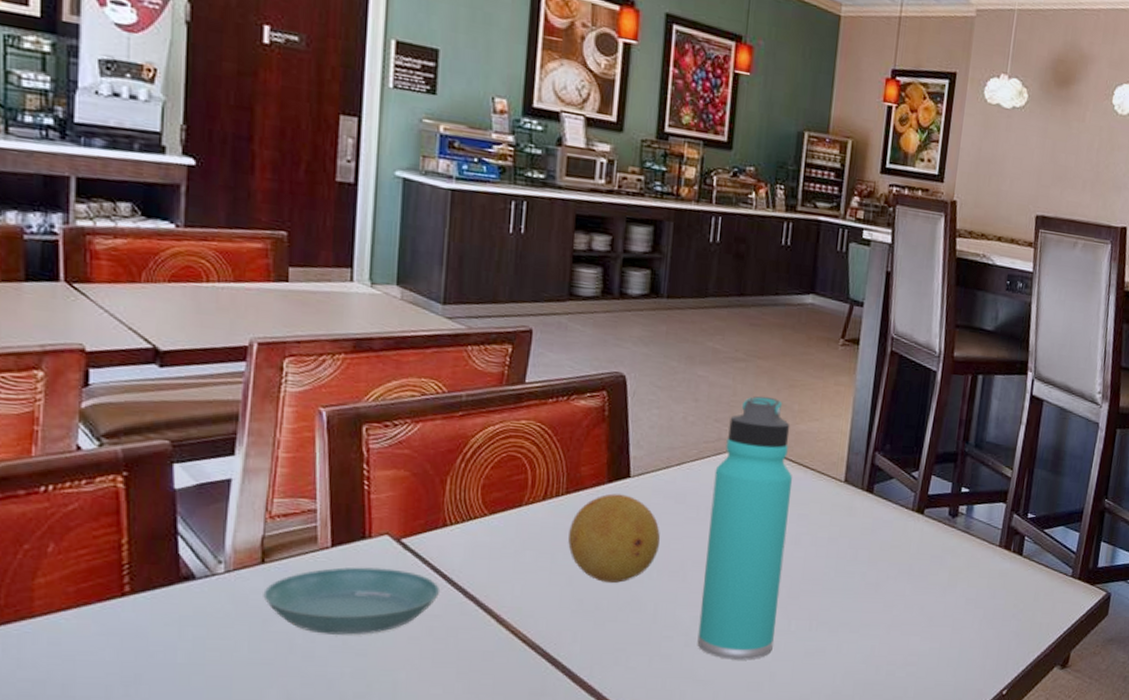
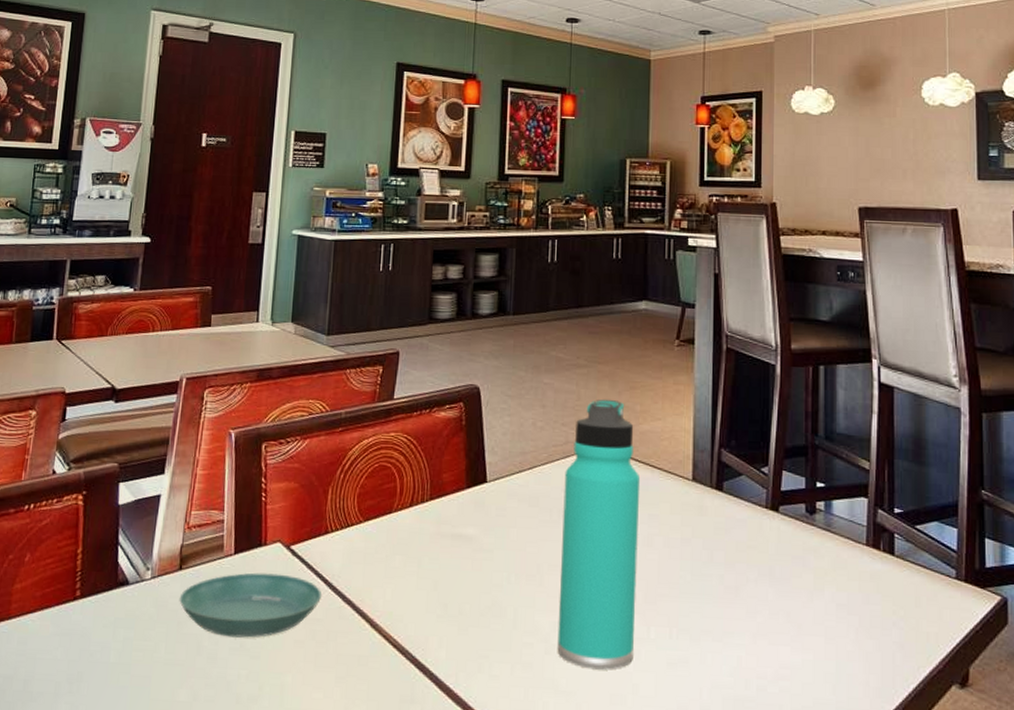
fruit: present [568,493,660,583] -> none [433,498,516,587]

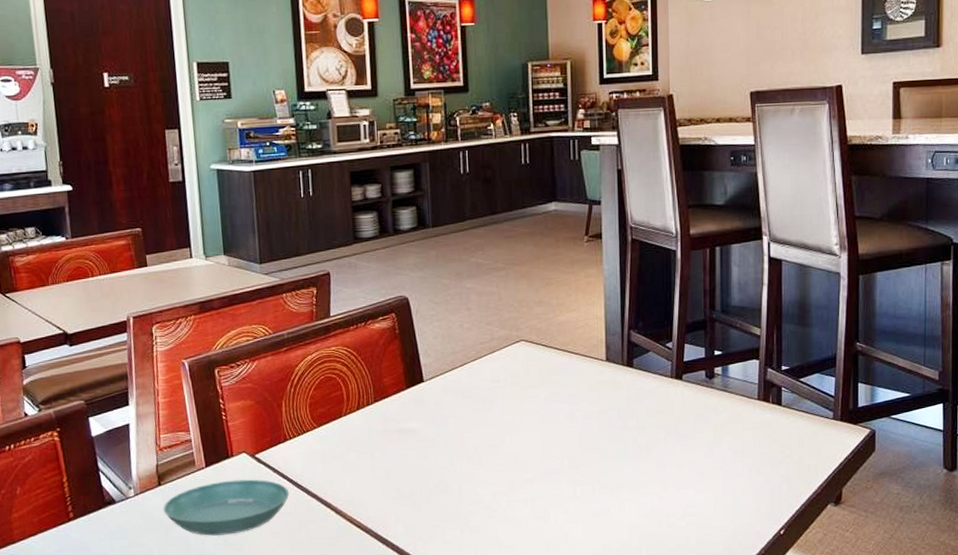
thermos bottle: present [557,399,641,670] -> none [492,296,563,526]

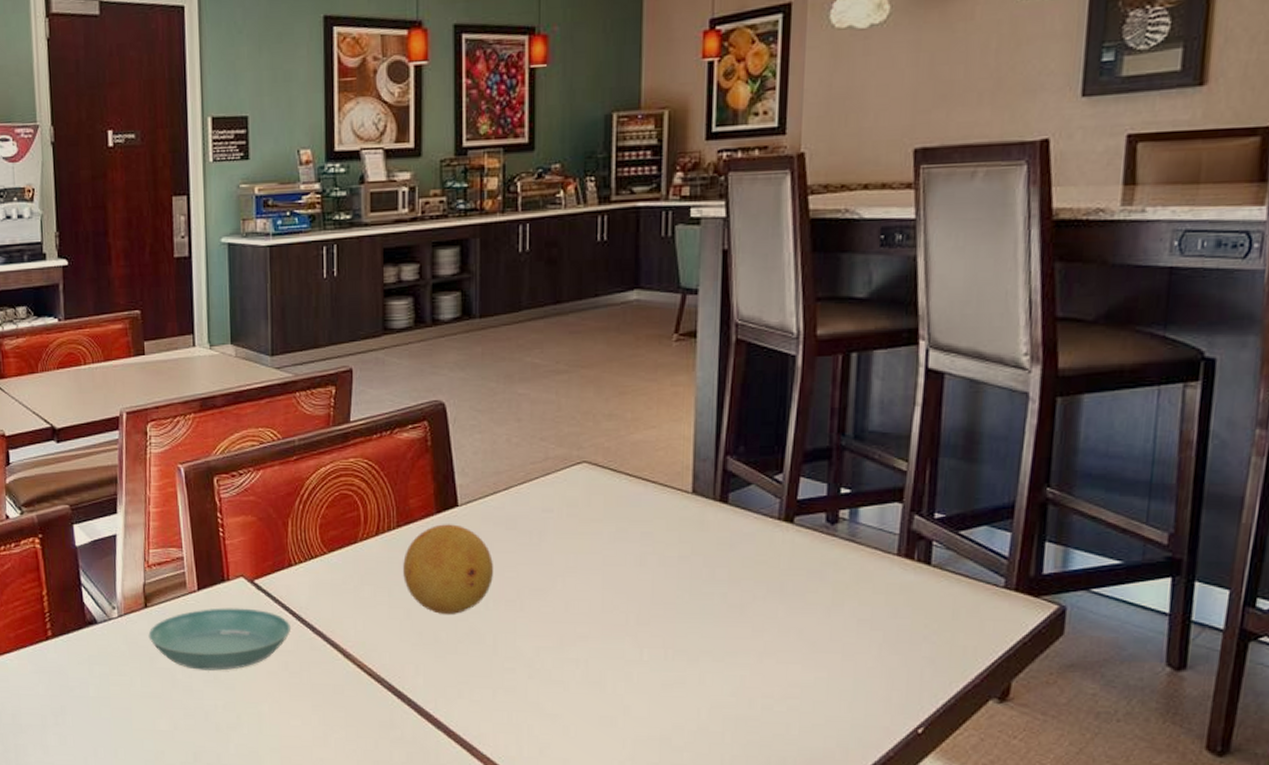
fruit: none [381,397,455,471] -> present [403,524,493,614]

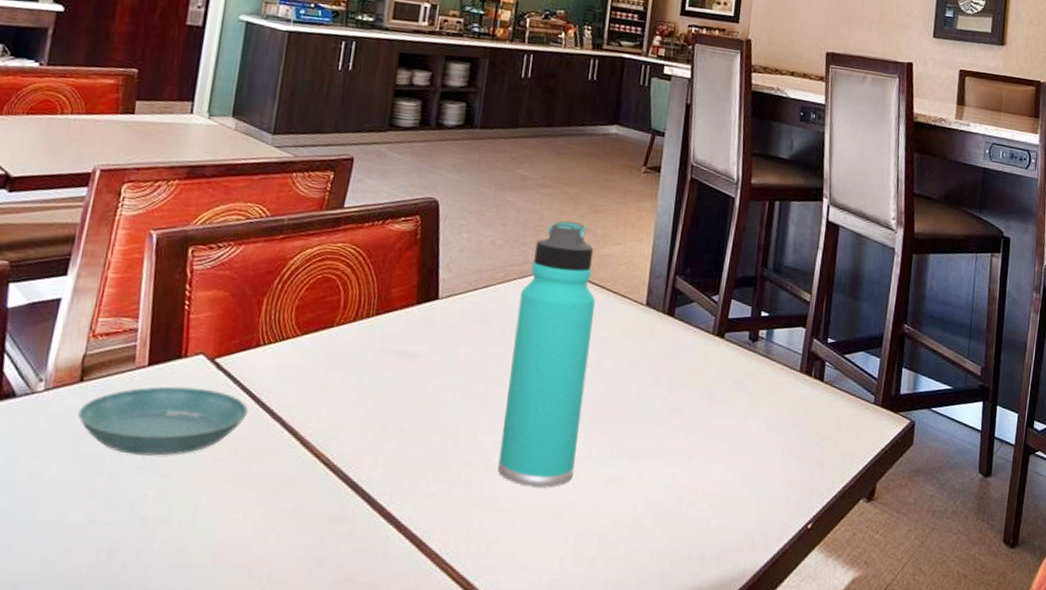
fruit: present [403,524,493,614] -> none [375,315,465,405]
thermos bottle: none [541,407,632,693] -> present [497,220,596,488]

